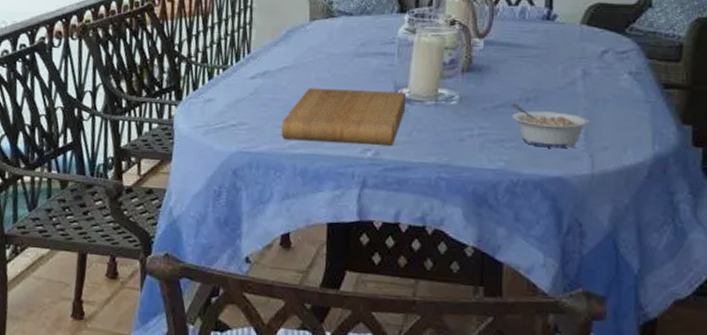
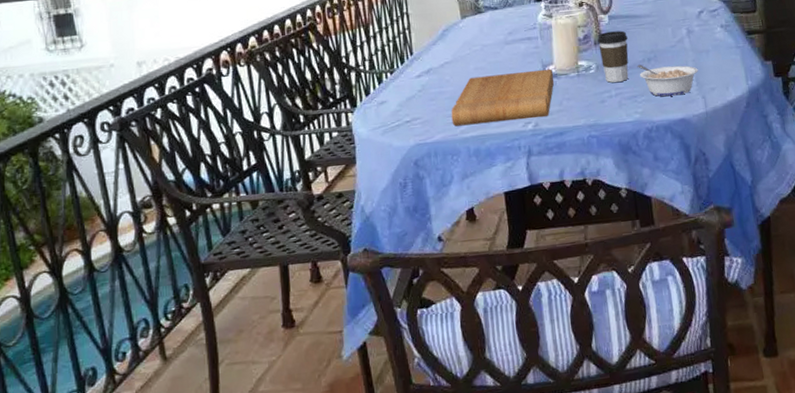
coffee cup: none [466,59,505,120] -> present [598,30,629,83]

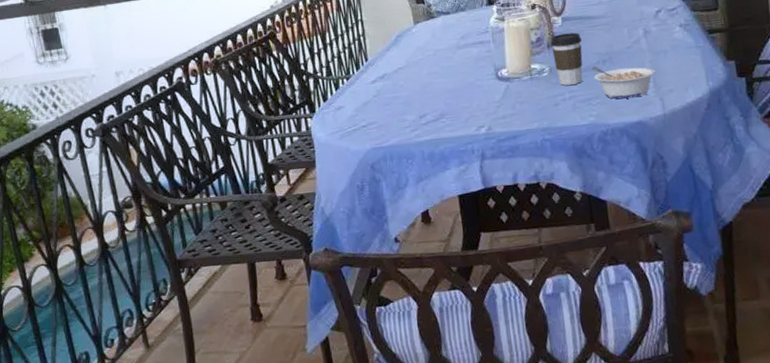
cutting board: present [451,68,555,127] -> none [405,72,507,131]

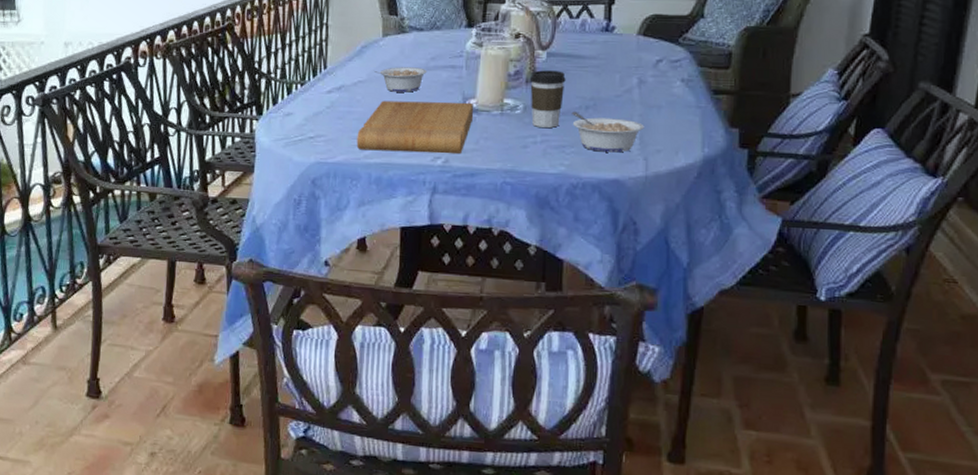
cutting board: none [405,72,507,131] -> present [356,100,474,154]
legume: none [412,47,459,73] -> present [374,67,427,93]

